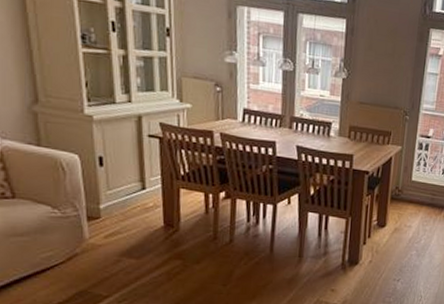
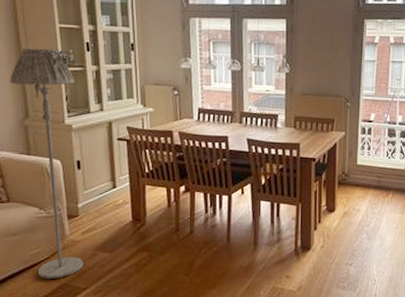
floor lamp: none [14,19,106,285] -> present [10,48,83,279]

